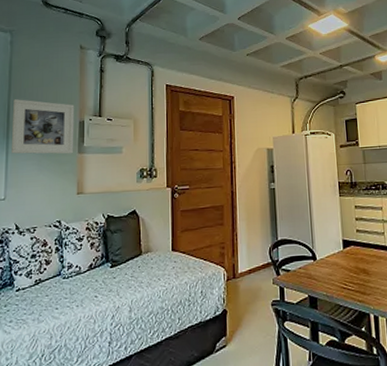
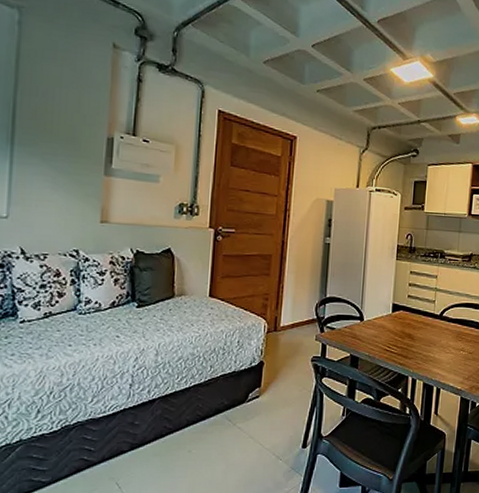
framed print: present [12,99,75,154] -> none [17,97,102,175]

